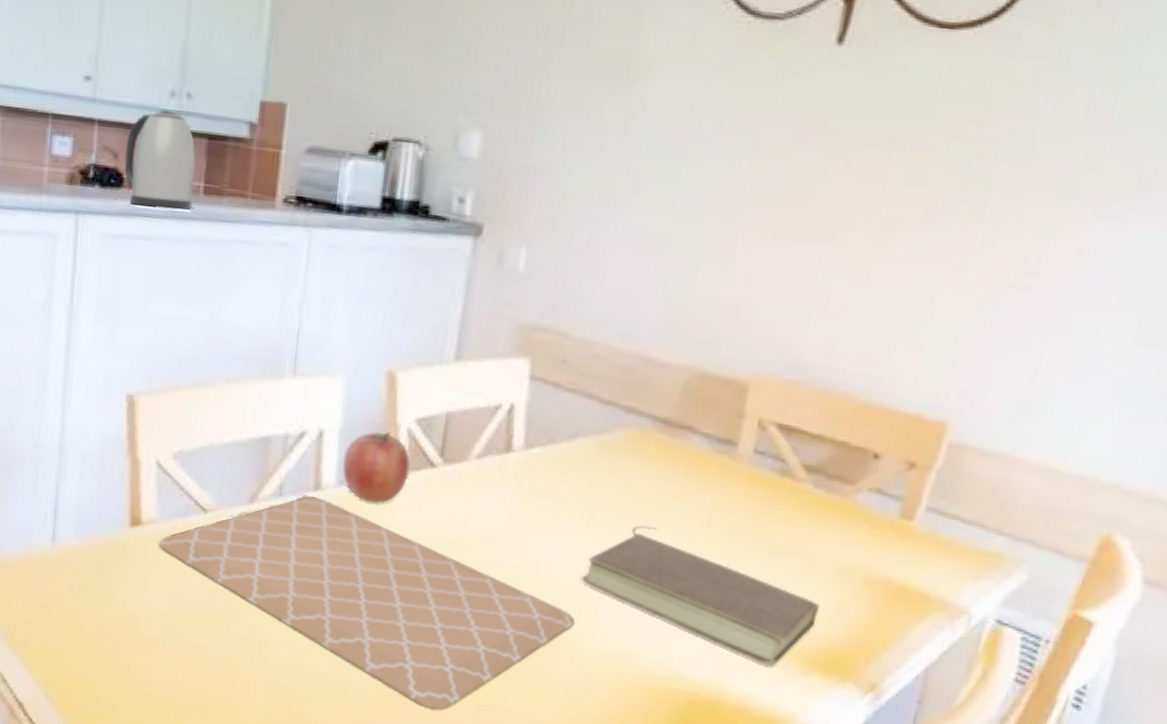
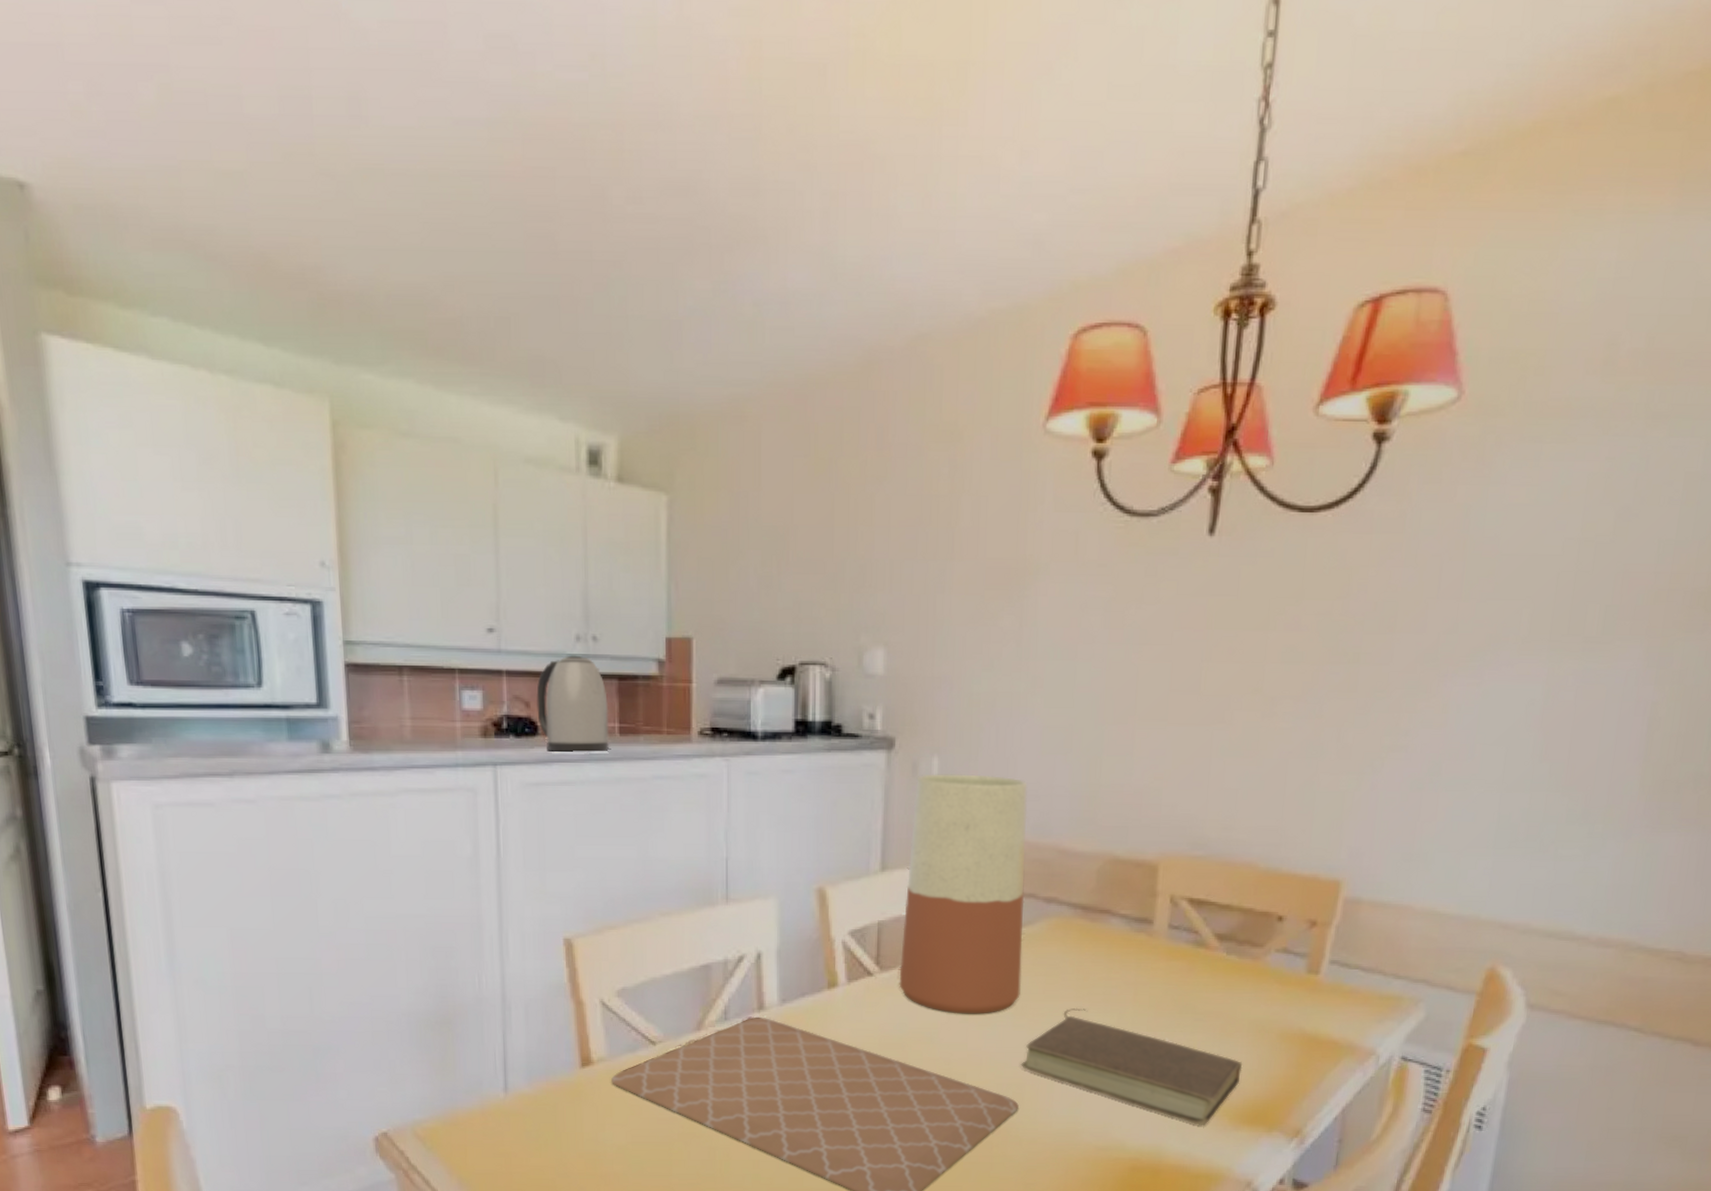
fruit: present [342,431,411,503] -> none [784,946,849,1016]
vase: none [461,265,618,521] -> present [899,774,1028,1014]

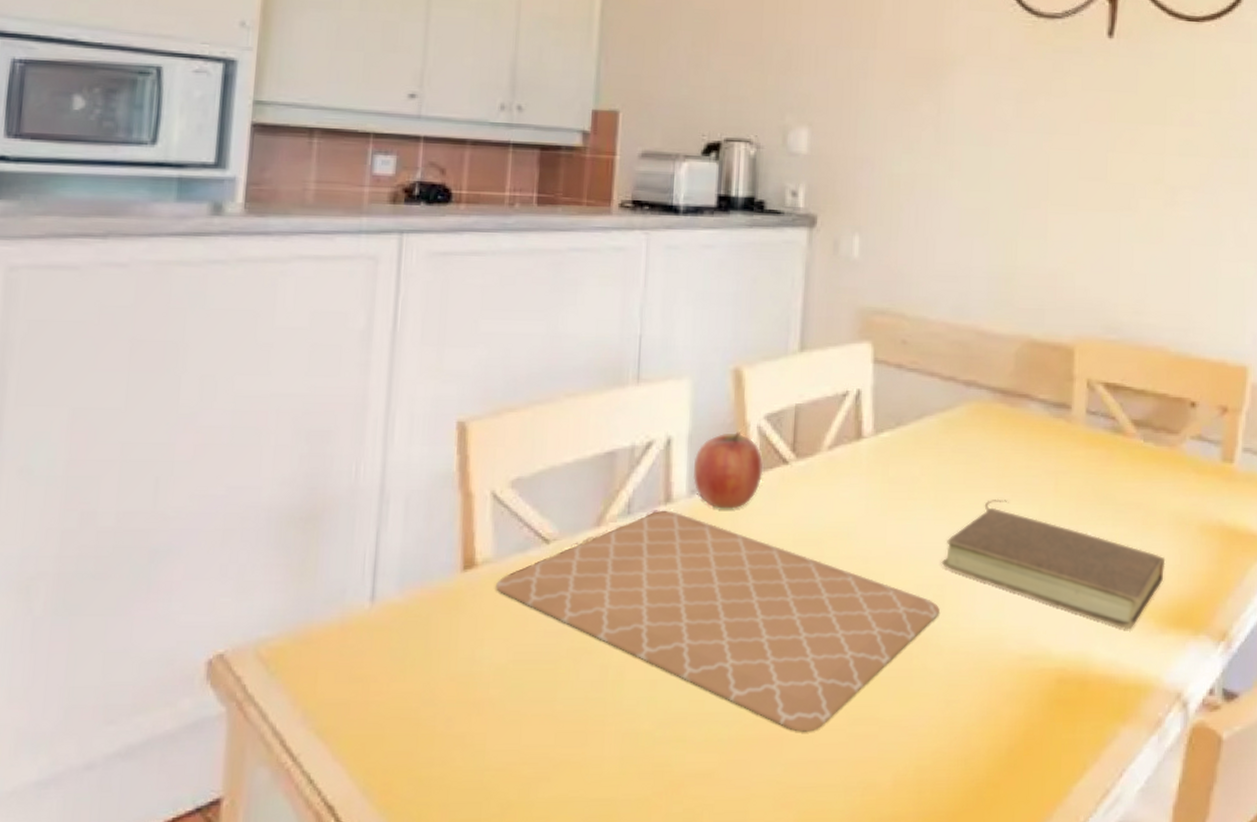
kettle: present [536,655,610,753] -> none [452,123,528,222]
fruit: none [784,946,849,1016] -> present [693,431,763,509]
vase: present [899,774,1028,1014] -> none [815,252,947,506]

